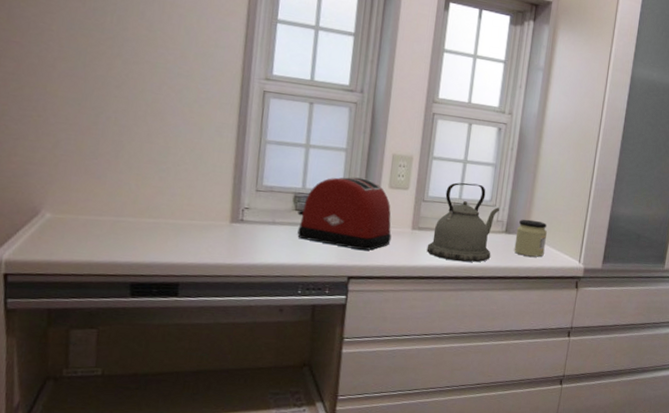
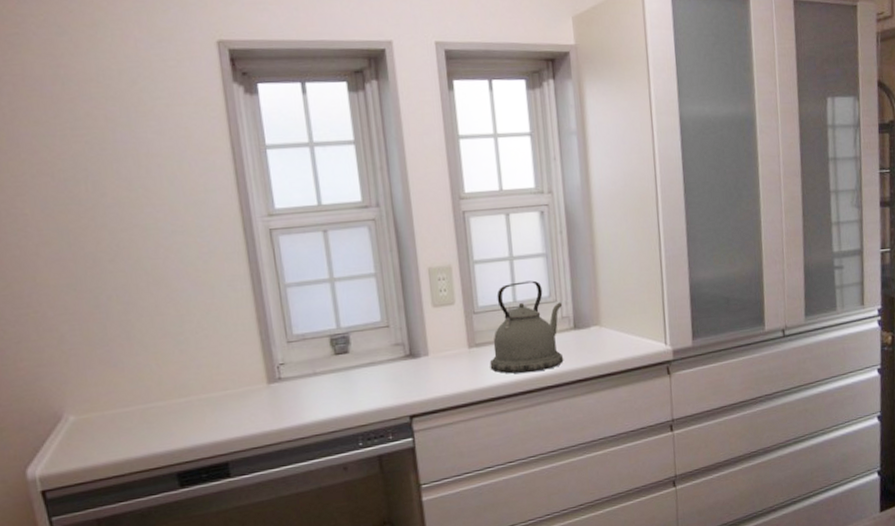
toaster: present [297,177,392,251] -> none [338,302,448,386]
jar: present [514,219,547,257] -> none [586,307,624,351]

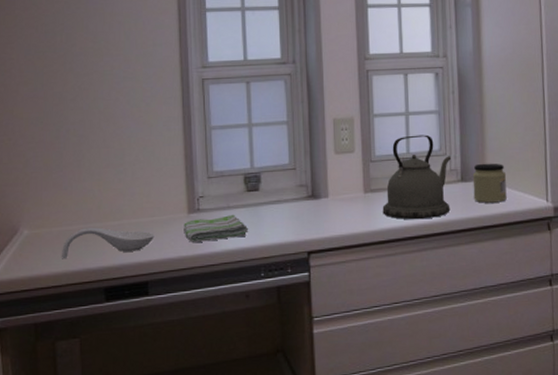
spoon rest: none [119,406,231,446] -> present [62,227,155,260]
dish towel: none [264,382,341,415] -> present [184,215,249,242]
jar: none [586,307,624,351] -> present [472,163,507,203]

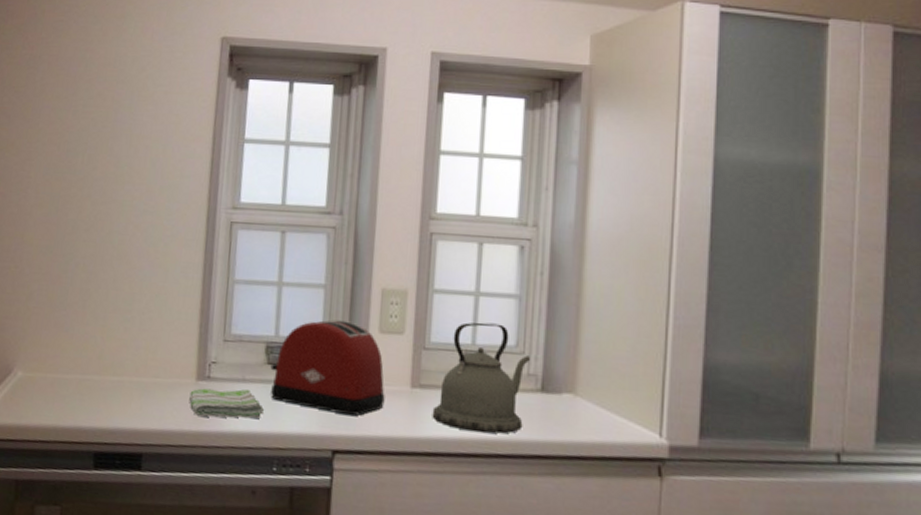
spoon rest: present [62,227,155,260] -> none [53,379,156,416]
toaster: none [250,148,345,223] -> present [270,320,385,417]
jar: present [472,163,507,203] -> none [556,371,604,428]

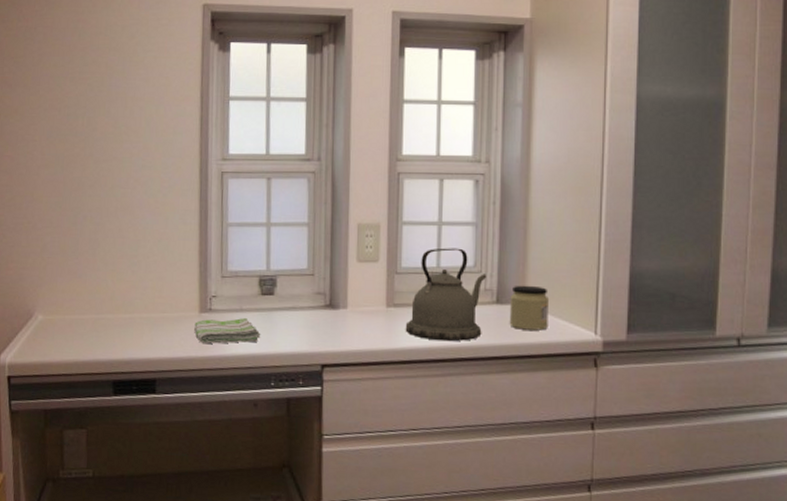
toaster: present [270,320,385,417] -> none [264,253,365,335]
jar: none [556,371,604,428] -> present [509,285,548,331]

